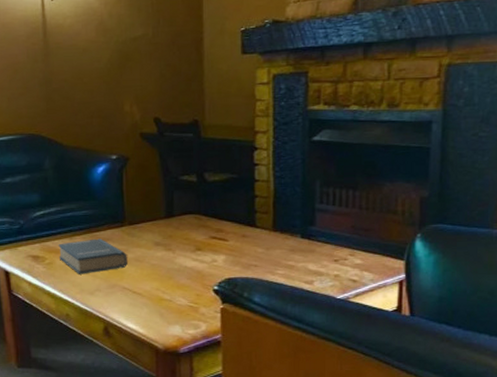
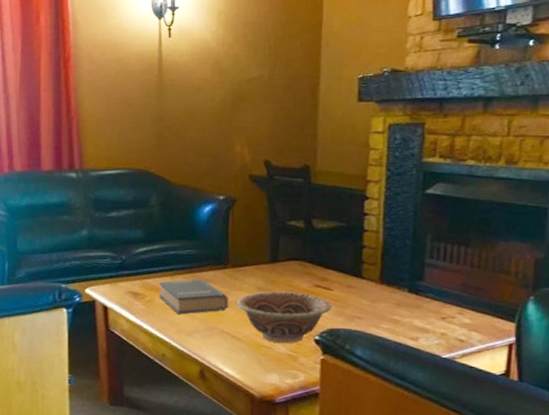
decorative bowl: none [136,244,229,296] -> present [237,291,332,344]

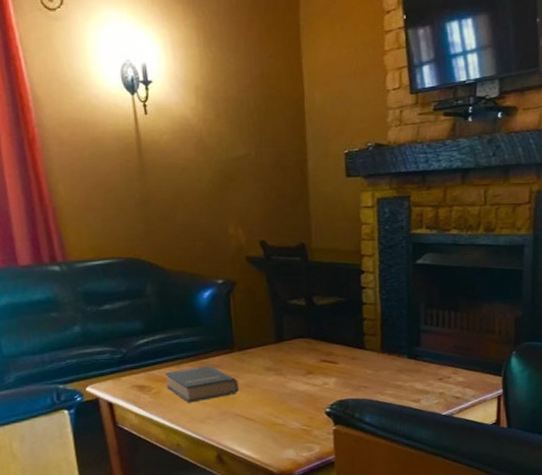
decorative bowl: present [237,291,332,344] -> none [247,368,340,420]

